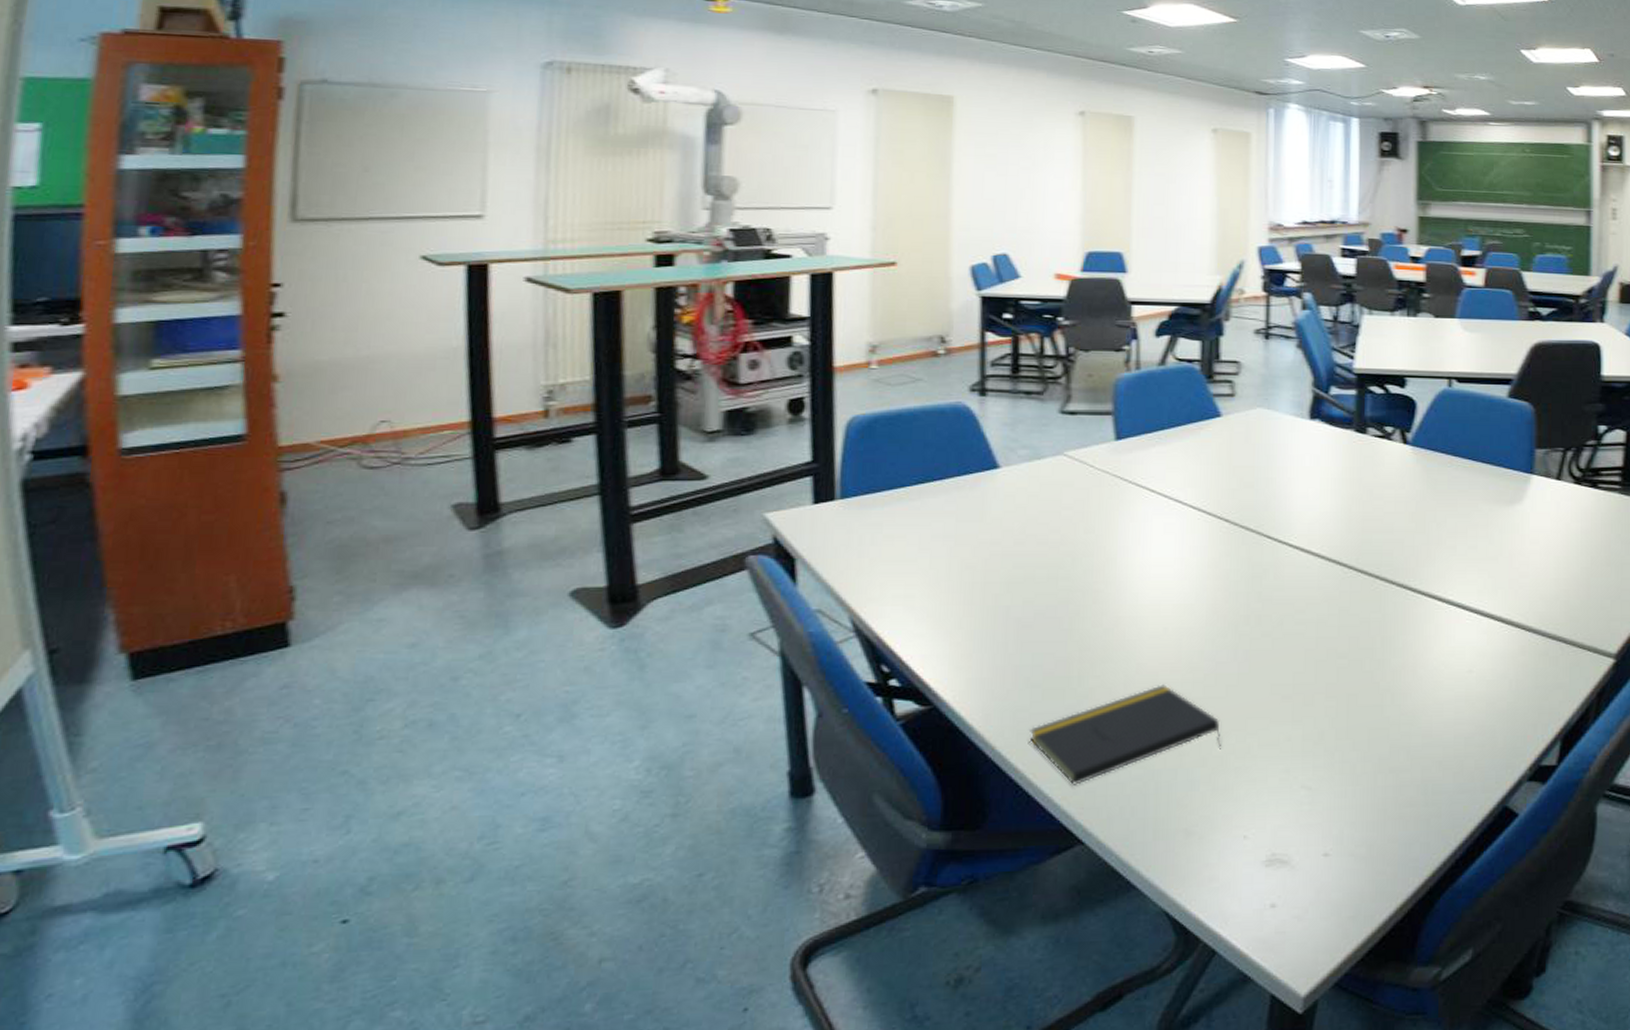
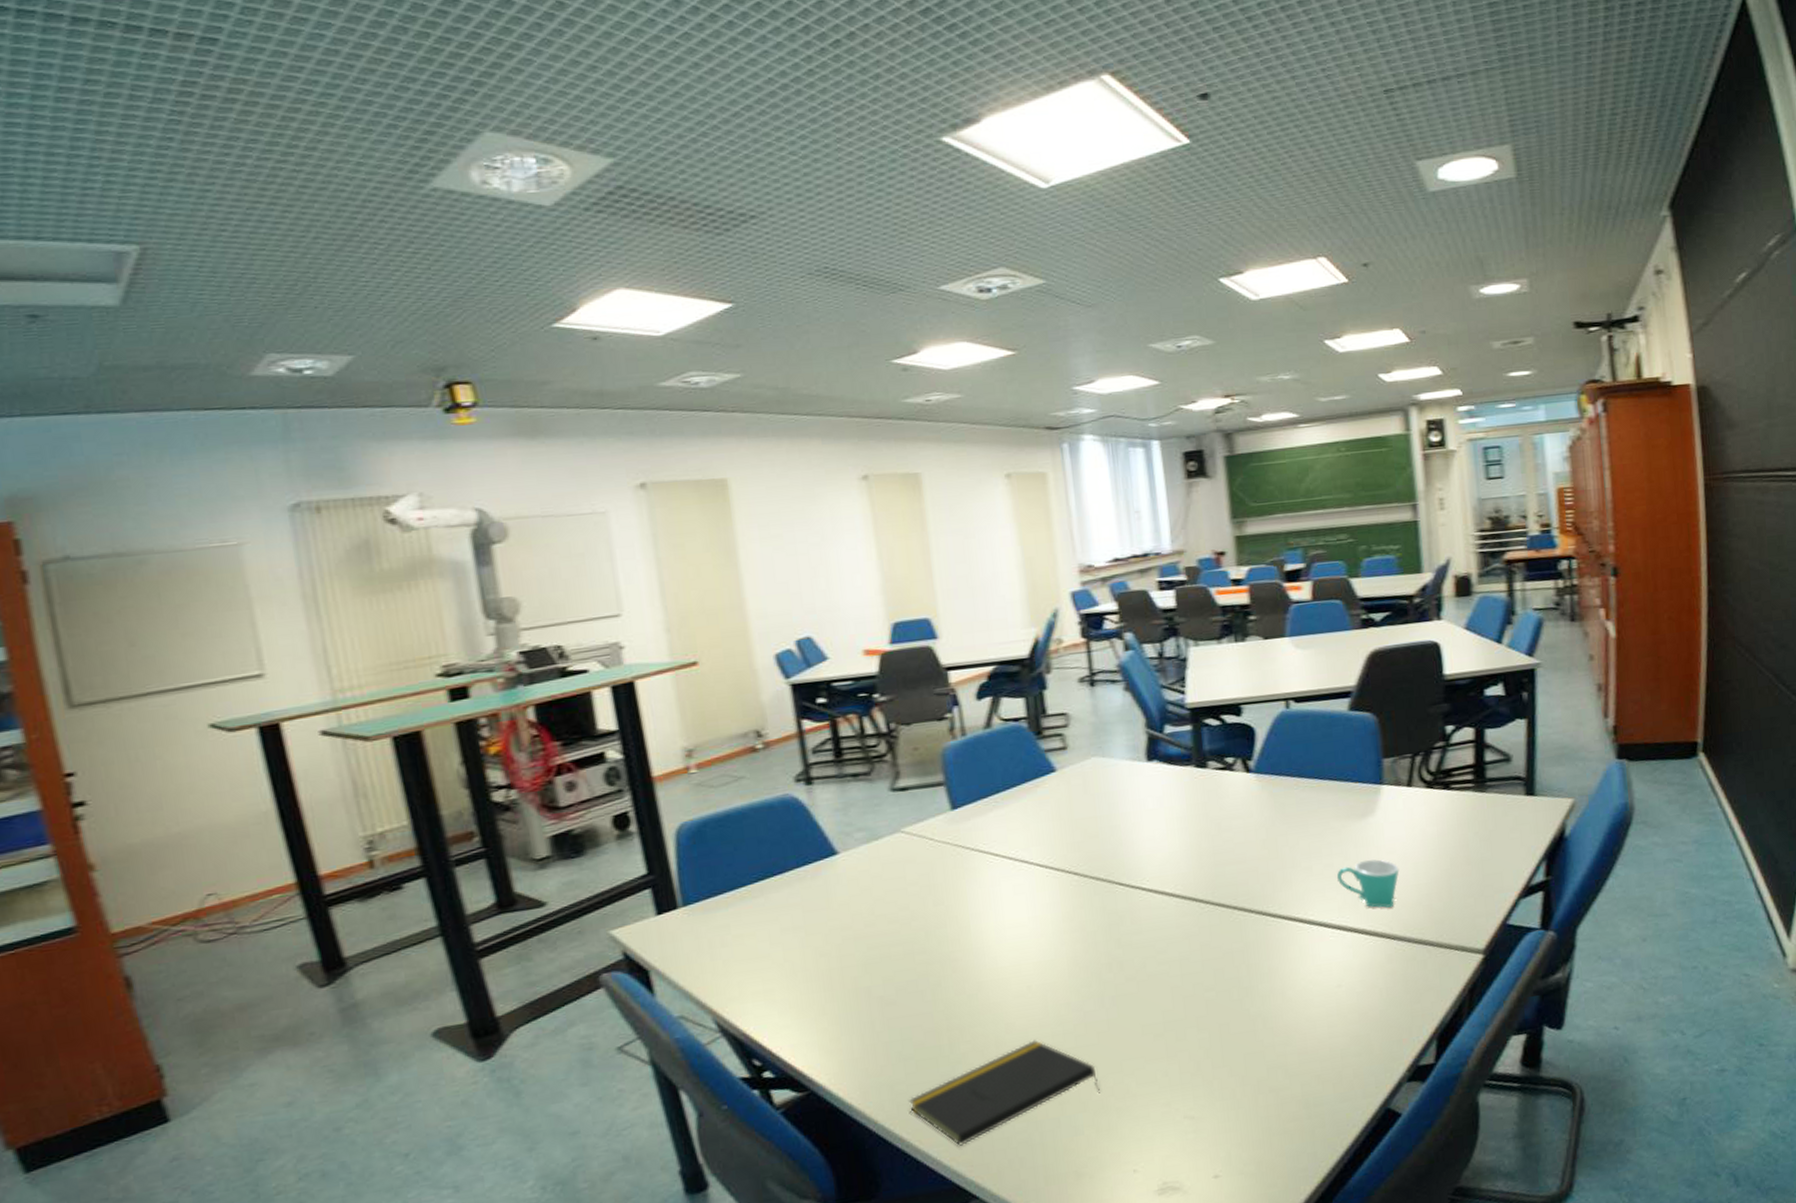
mug: none [1480,546,1541,598] -> present [1337,859,1399,908]

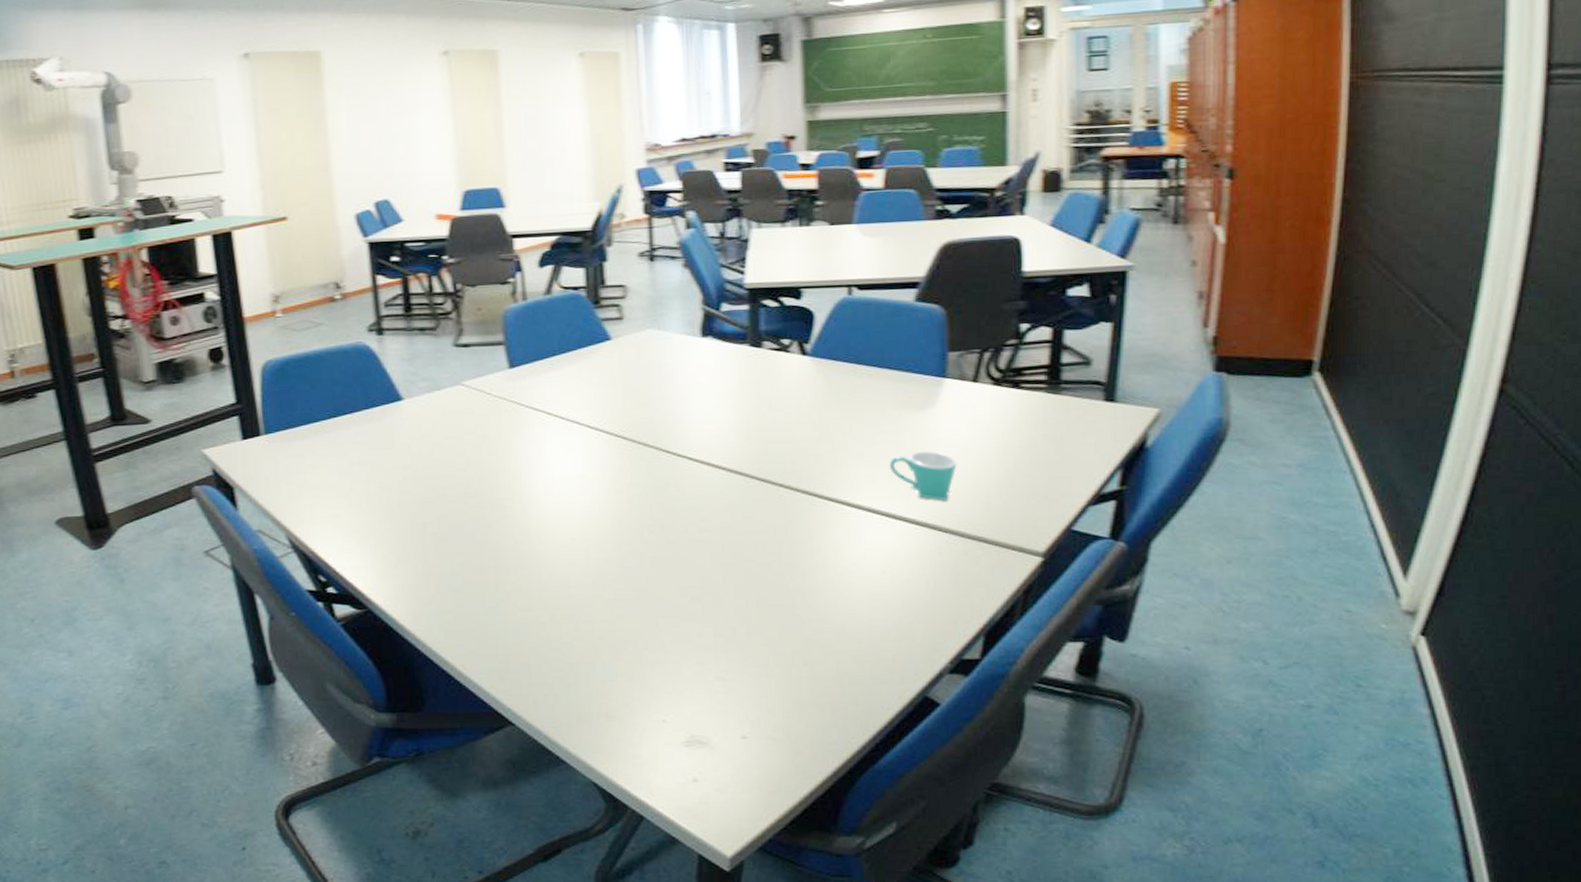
notepad: present [909,1040,1100,1146] -> none [455,588,635,676]

